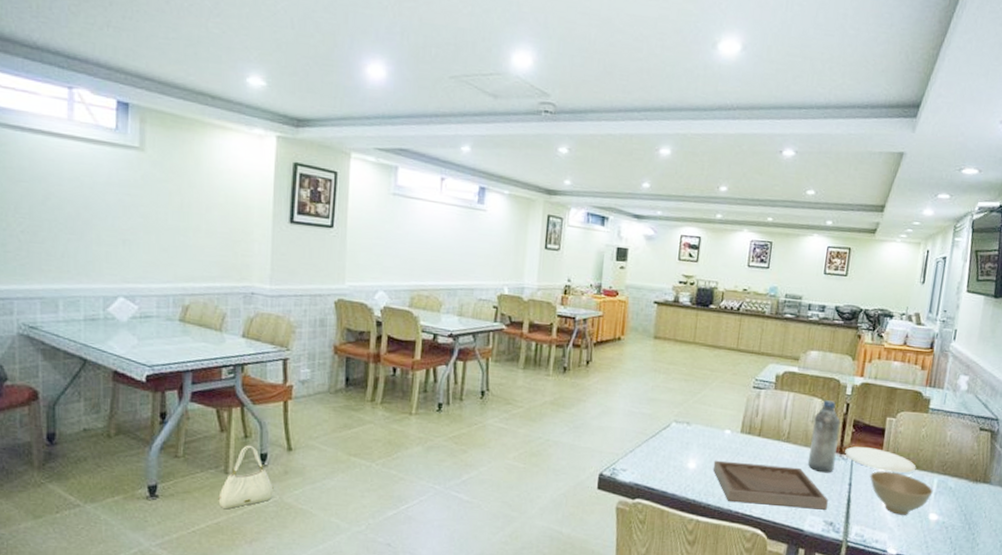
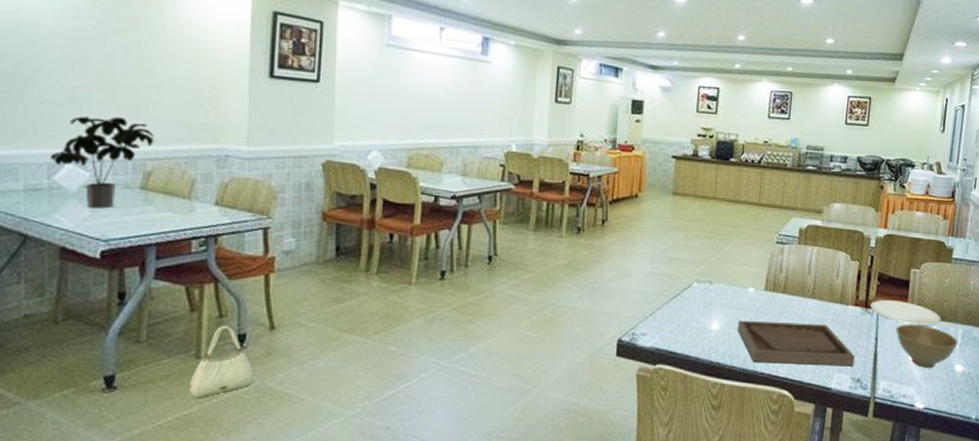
potted plant: none [106,256,191,338] -> present [51,116,154,209]
water bottle: present [808,400,841,473] -> none [833,253,865,328]

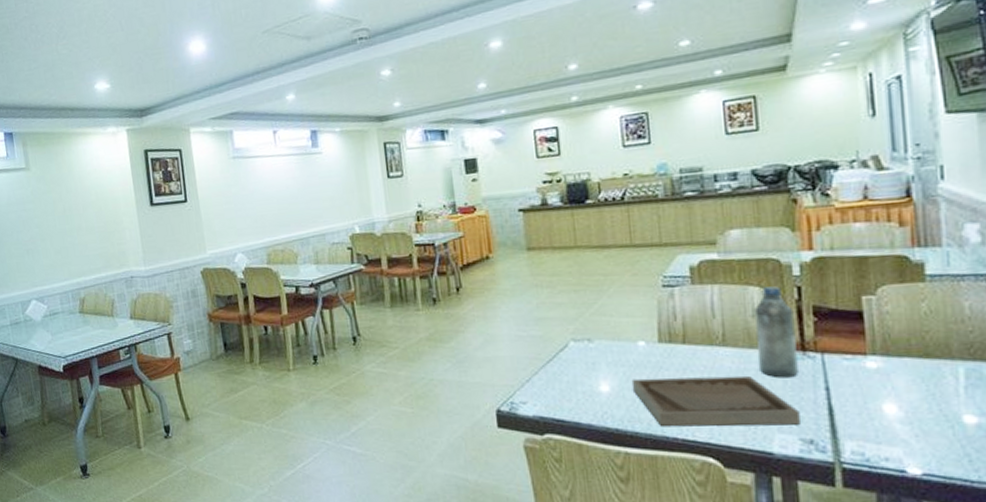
potted plant: present [51,116,154,209] -> none [22,258,82,333]
handbag: present [189,325,254,399] -> none [136,419,181,482]
water bottle: none [833,253,865,328] -> present [753,286,798,378]
plate: present [870,300,941,326] -> none [809,338,925,367]
bowl: present [896,324,958,368] -> none [854,365,961,421]

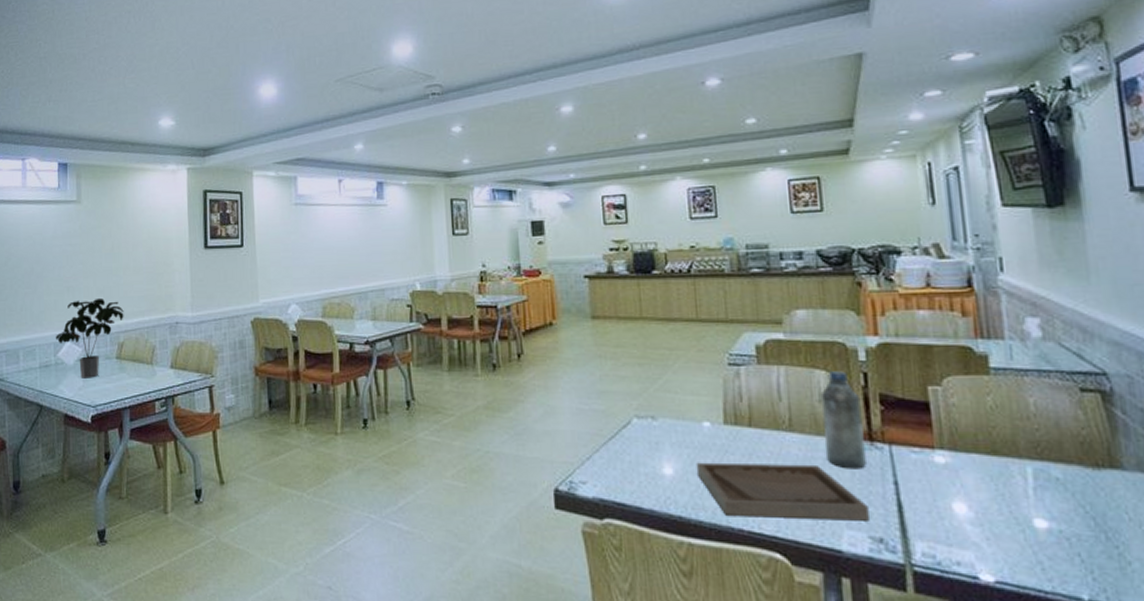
potted plant: none [22,258,82,333] -> present [56,297,124,379]

